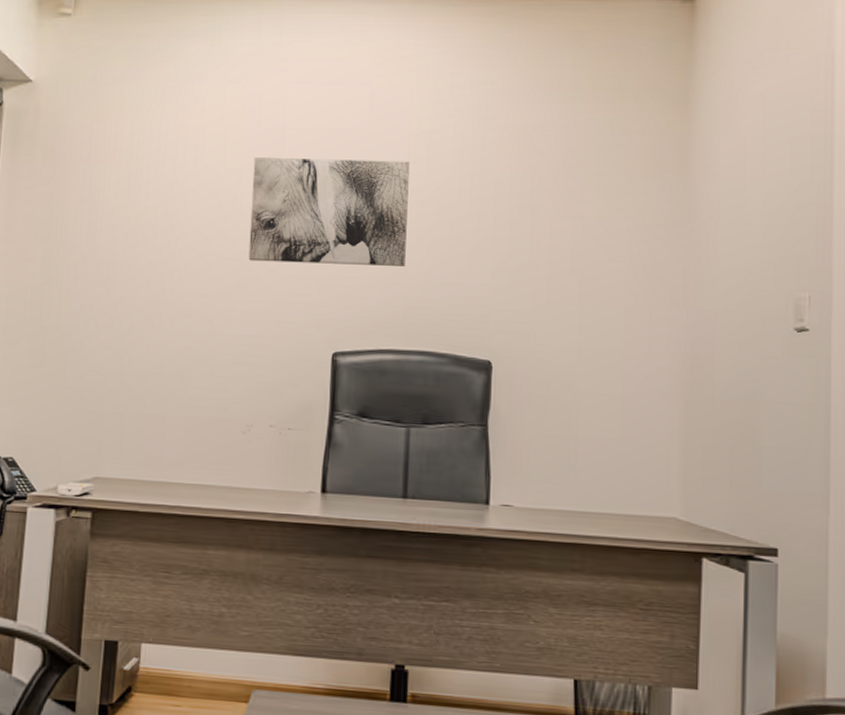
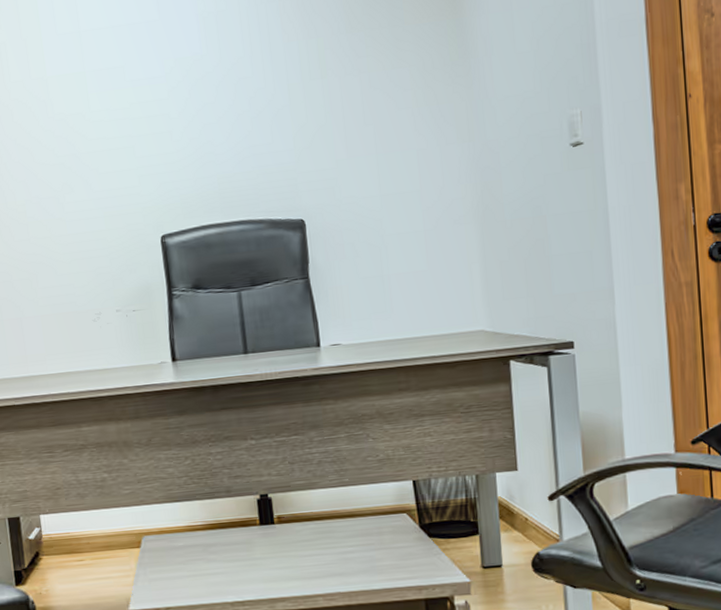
wall art: present [248,158,410,266] -> none [56,44,213,164]

